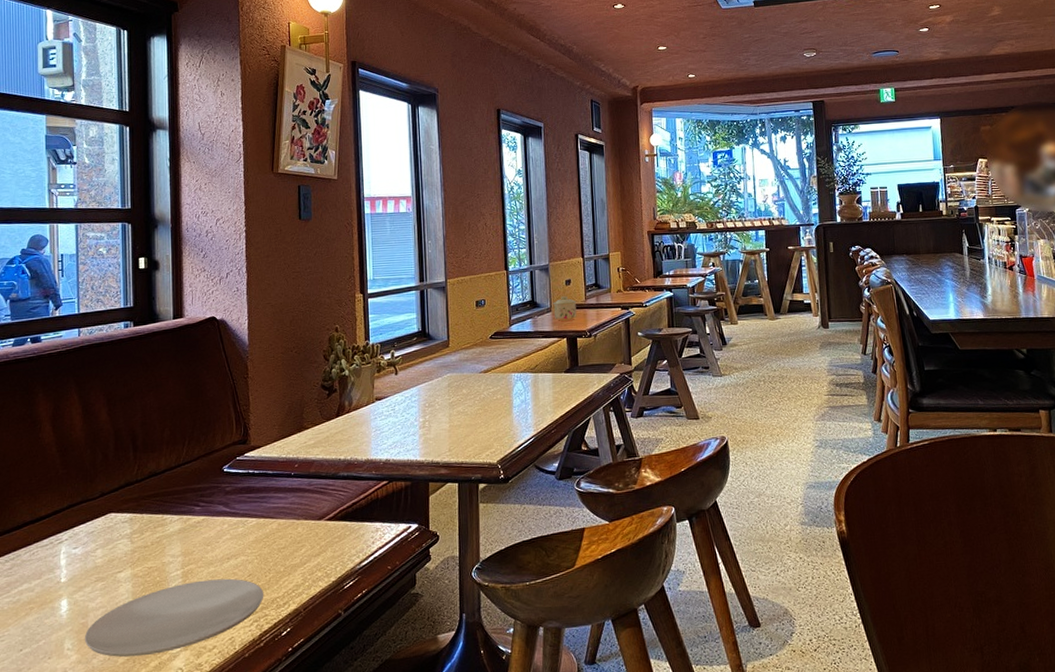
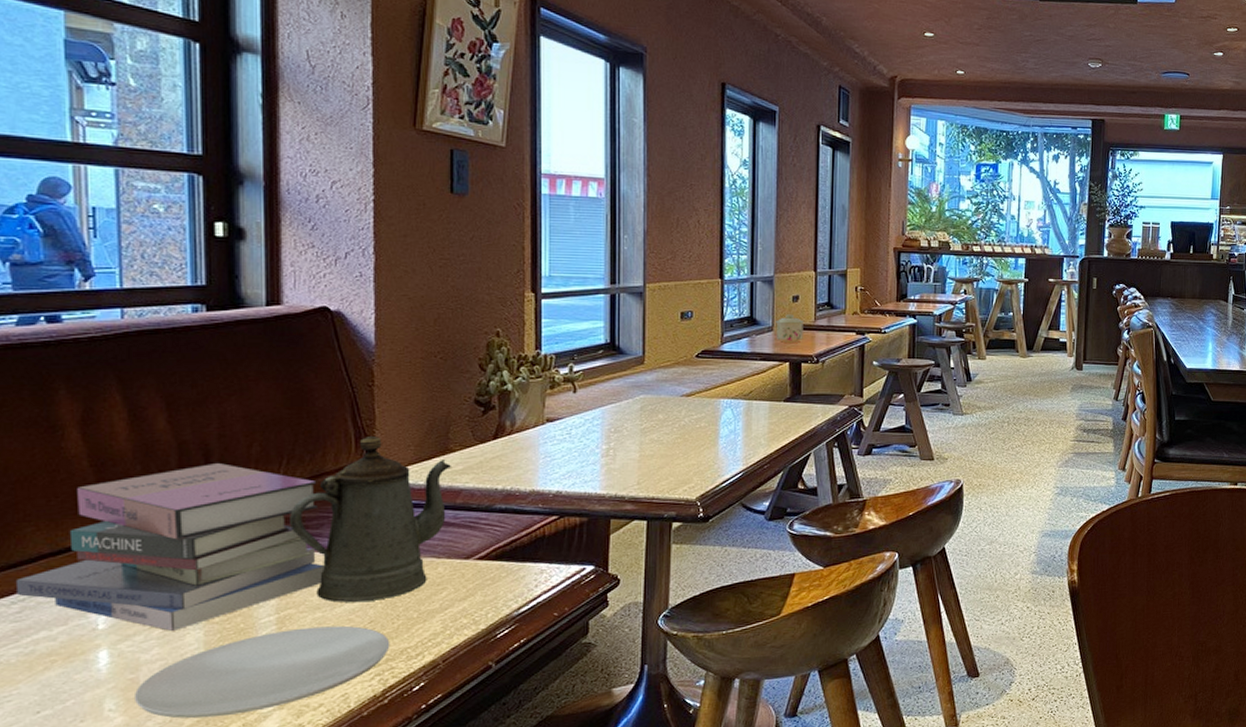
books: none [9,446,216,583] -> present [17,463,325,631]
coffee pot: none [191,418,305,559] -> present [290,435,451,603]

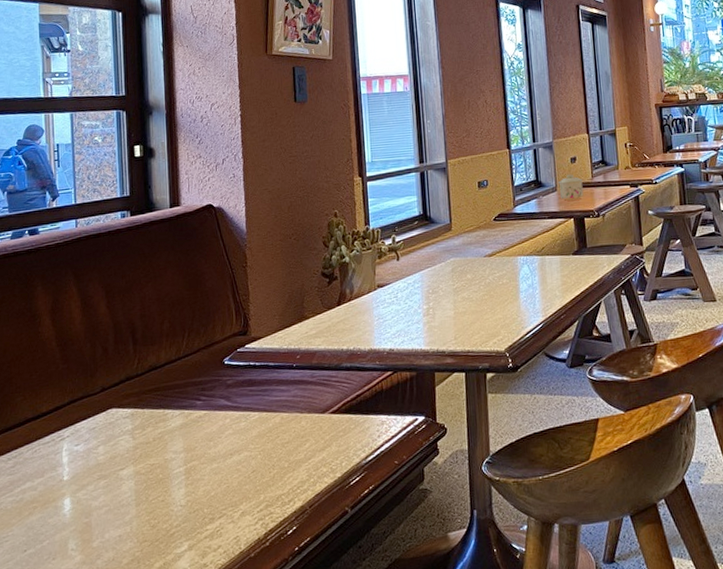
books: present [17,463,325,631] -> none [11,338,218,481]
plate: present [133,625,390,719] -> none [88,475,269,558]
coffee pot: present [290,435,451,603] -> none [191,308,307,455]

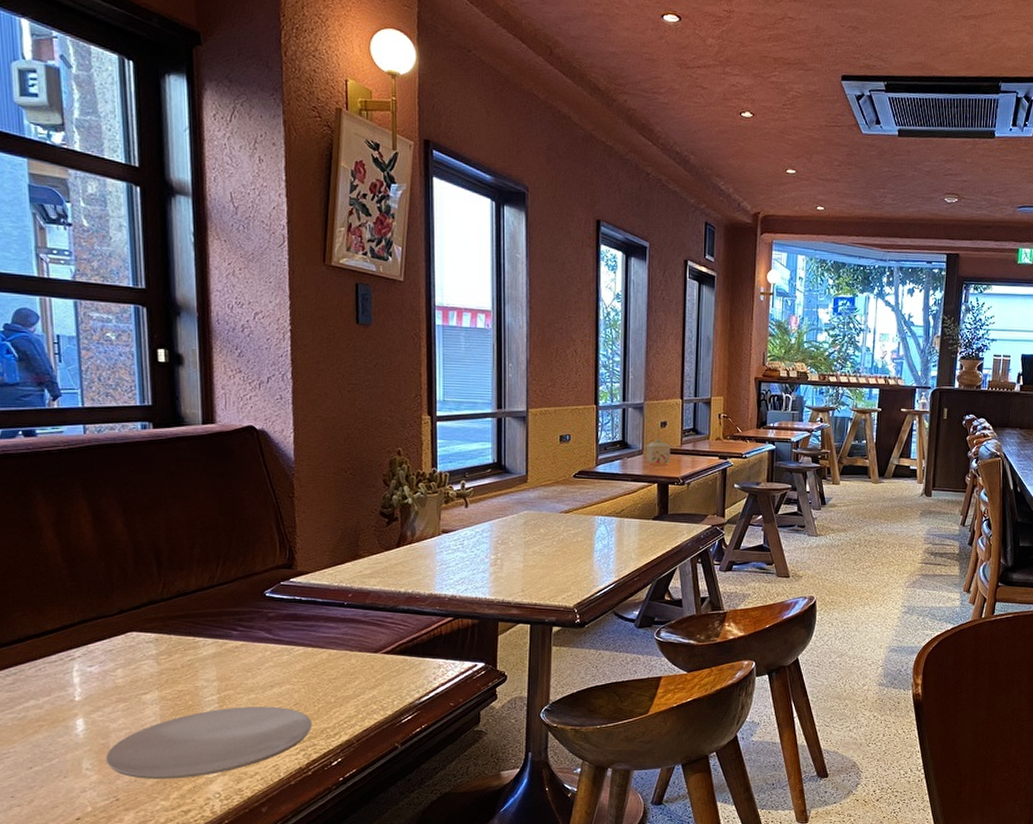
plate: none [88,475,269,558] -> present [105,706,313,780]

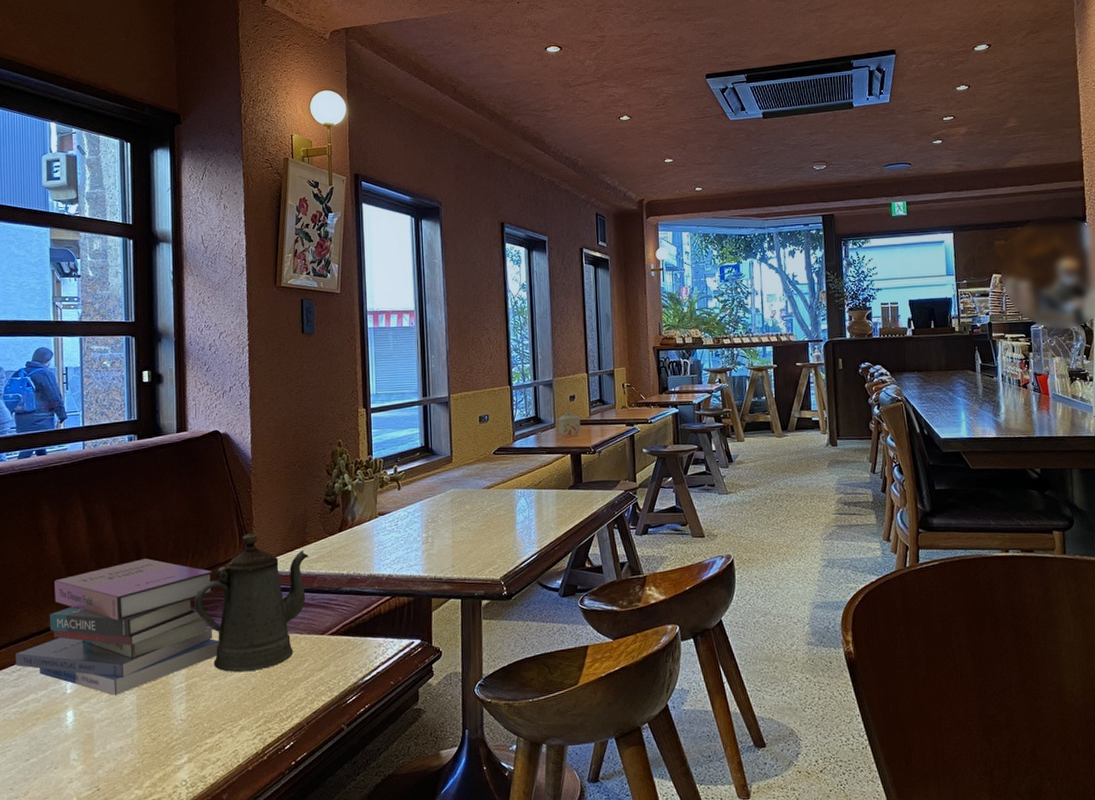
books: none [9,562,257,705] -> present [16,559,219,695]
plate: present [105,706,313,780] -> none [89,691,268,769]
coffee pot: none [227,541,361,687] -> present [194,532,308,672]

